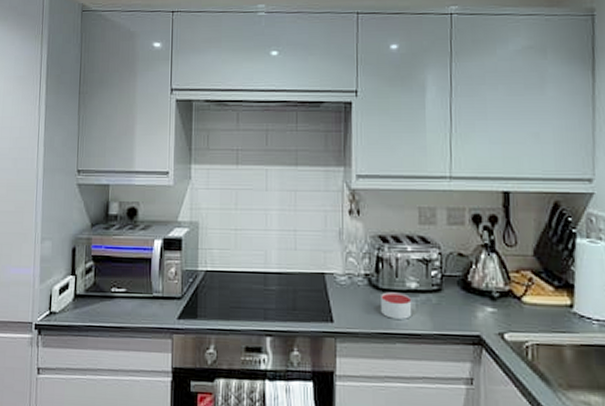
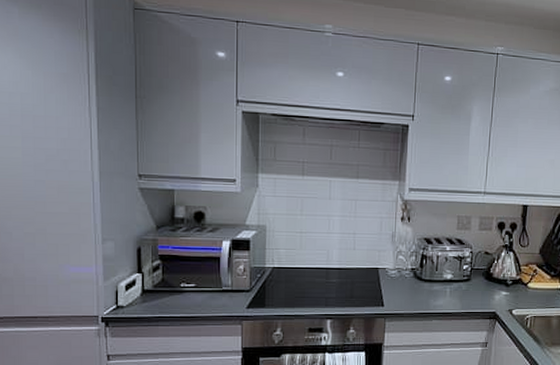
candle: present [381,292,412,319] -> none [423,282,447,302]

